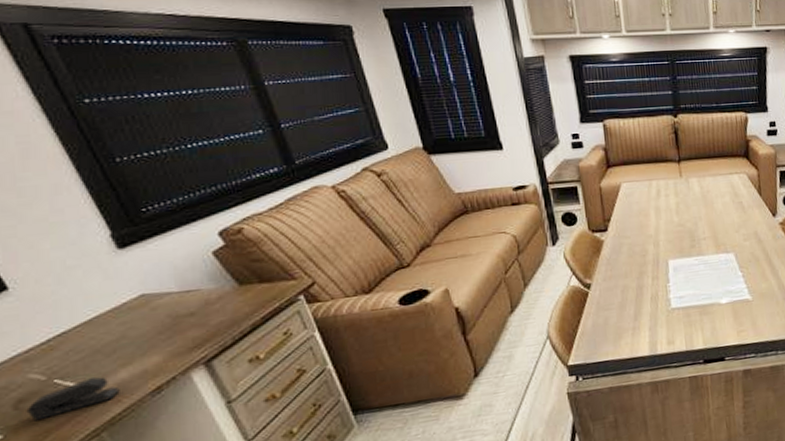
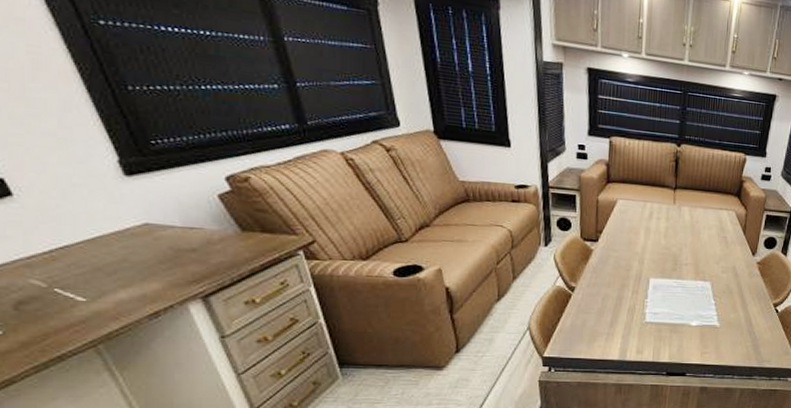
stapler: present [26,377,120,421] -> none [26,293,118,324]

